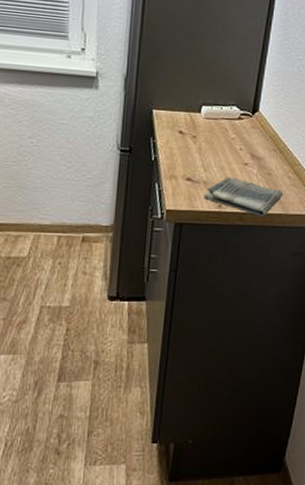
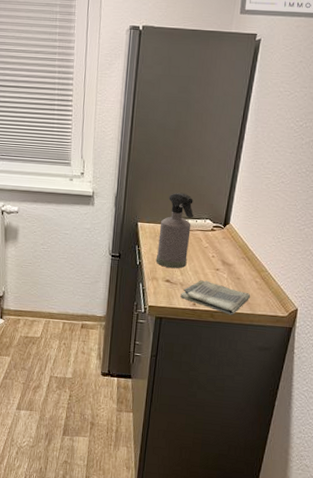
spray bottle: none [174,74,219,165] -> present [155,192,194,269]

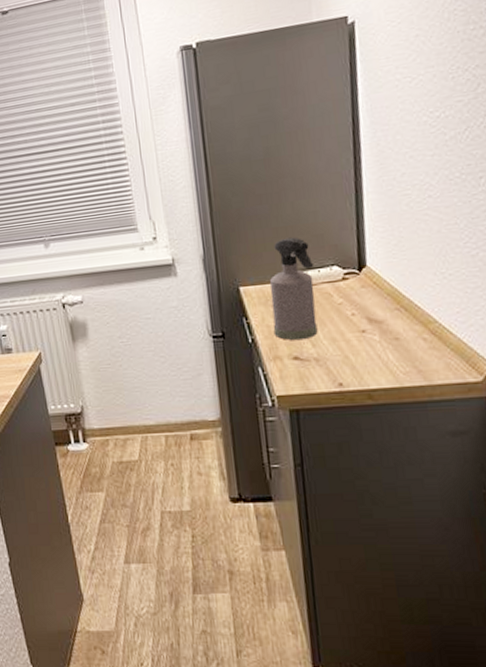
dish towel: present [180,280,251,315] -> none [318,349,421,392]

